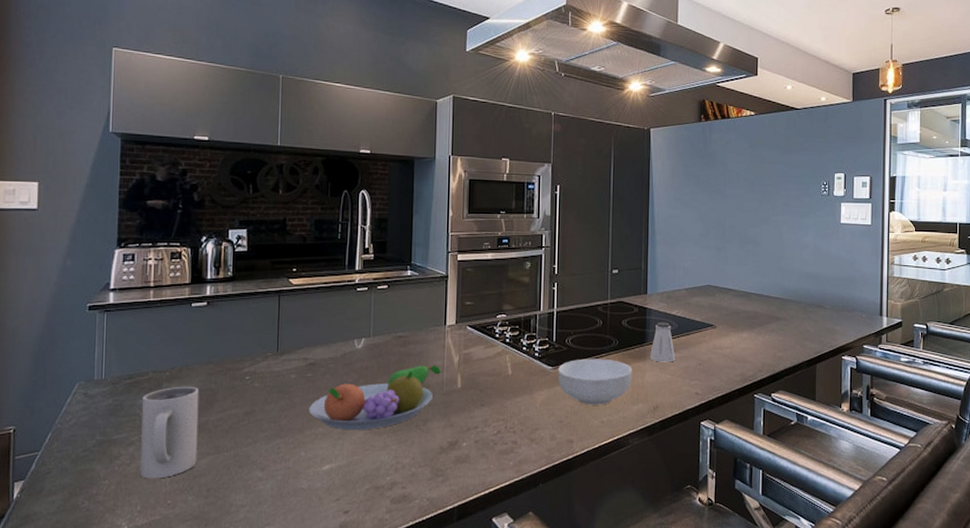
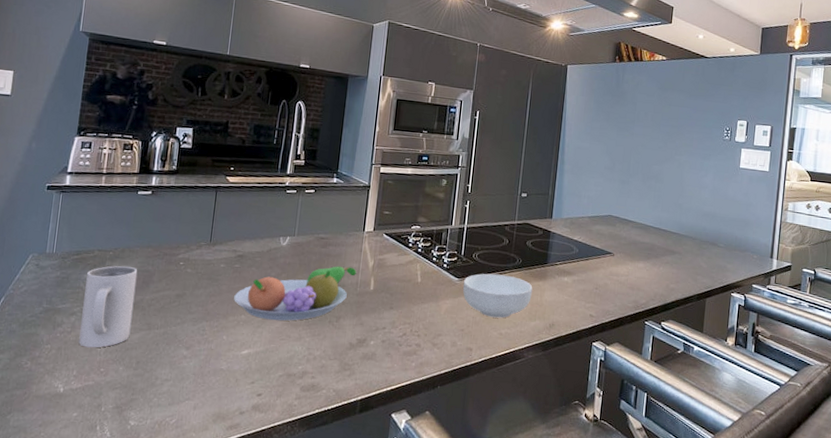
saltshaker: present [649,322,676,362] -> none [549,245,574,284]

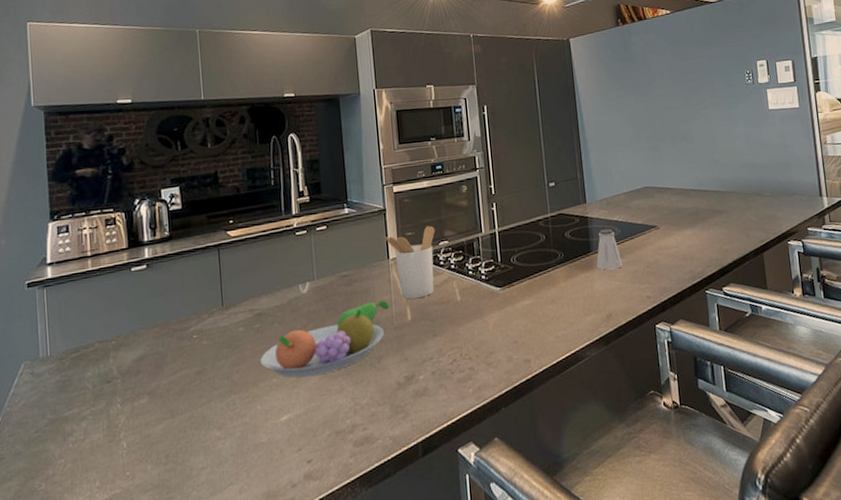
mug: present [78,265,138,348] -> none [91,352,152,453]
utensil holder: none [364,209,411,272] -> present [385,225,435,299]
cereal bowl: present [462,273,533,318] -> none [506,273,582,322]
saltshaker: none [549,245,574,284] -> present [596,229,623,270]

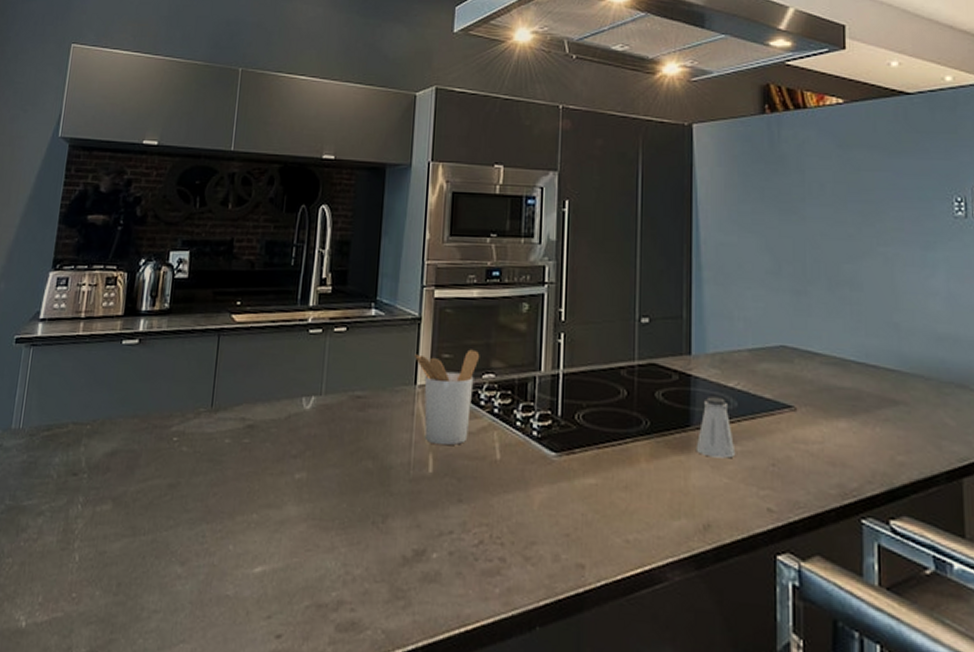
fruit bowl: present [260,300,389,378] -> none [242,437,408,522]

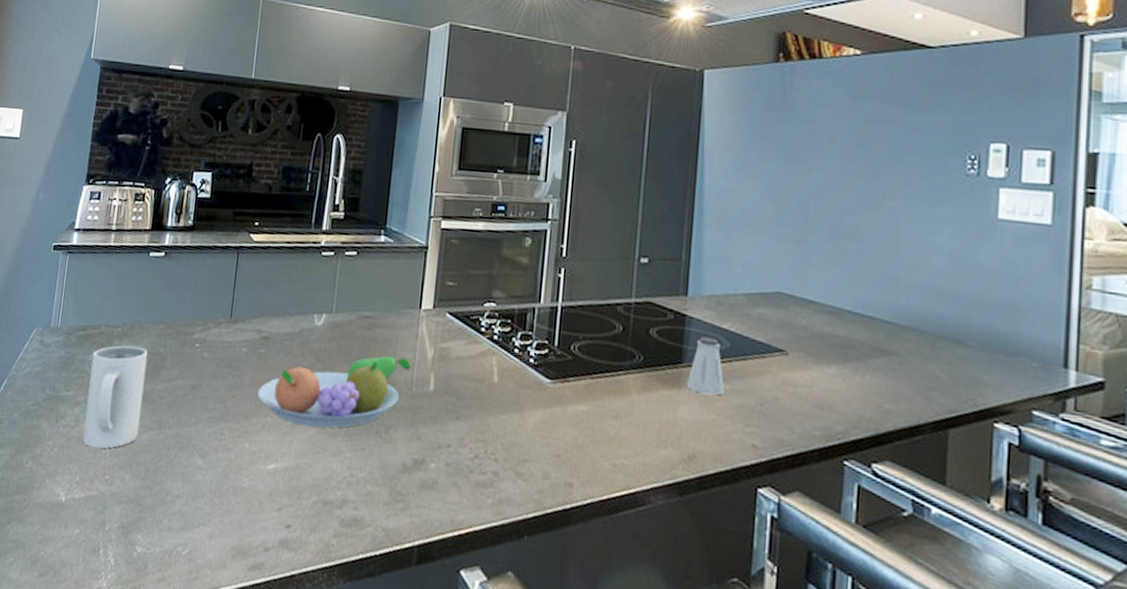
mug: none [46,444,121,563] -> present [82,345,148,449]
fruit bowl: none [242,437,408,522] -> present [258,355,411,429]
utensil holder: present [415,349,480,446] -> none [420,278,483,367]

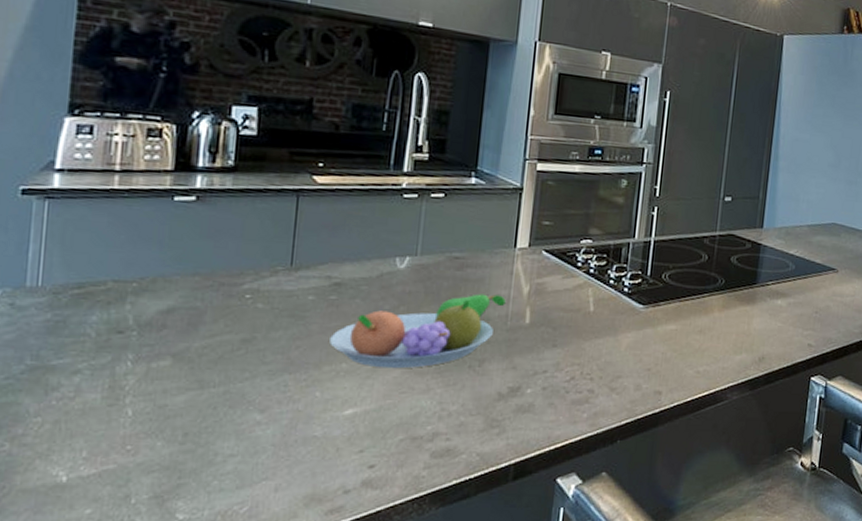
mug: present [82,345,148,449] -> none [88,301,179,418]
saltshaker: present [686,336,725,396] -> none [759,261,790,308]

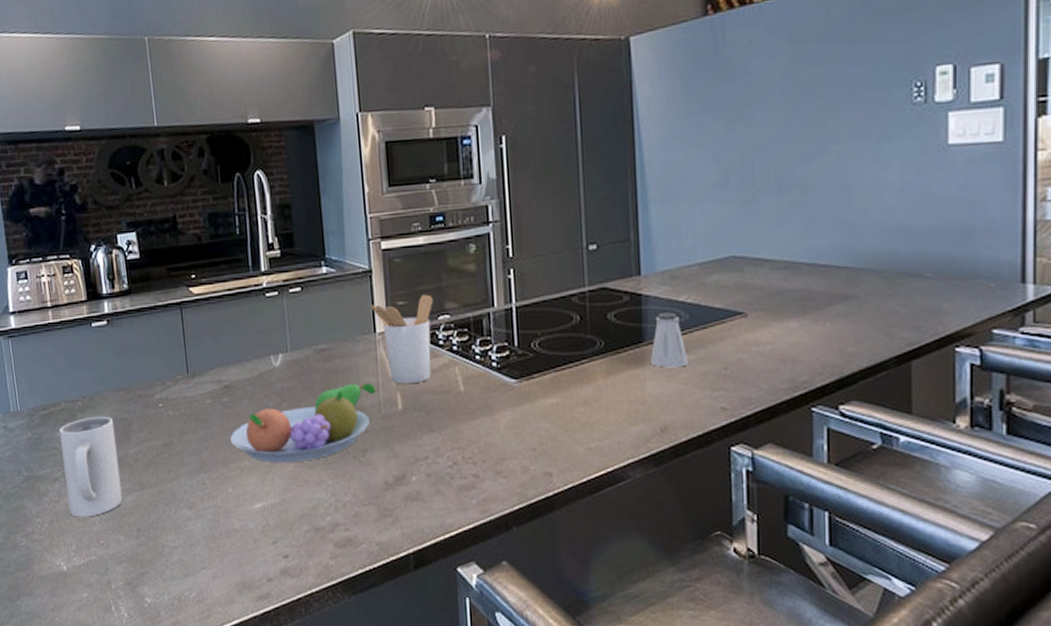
mug: none [88,301,179,418] -> present [59,416,123,517]
utensil holder: none [515,218,579,300] -> present [370,294,434,385]
saltshaker: none [759,261,790,308] -> present [650,312,689,368]

